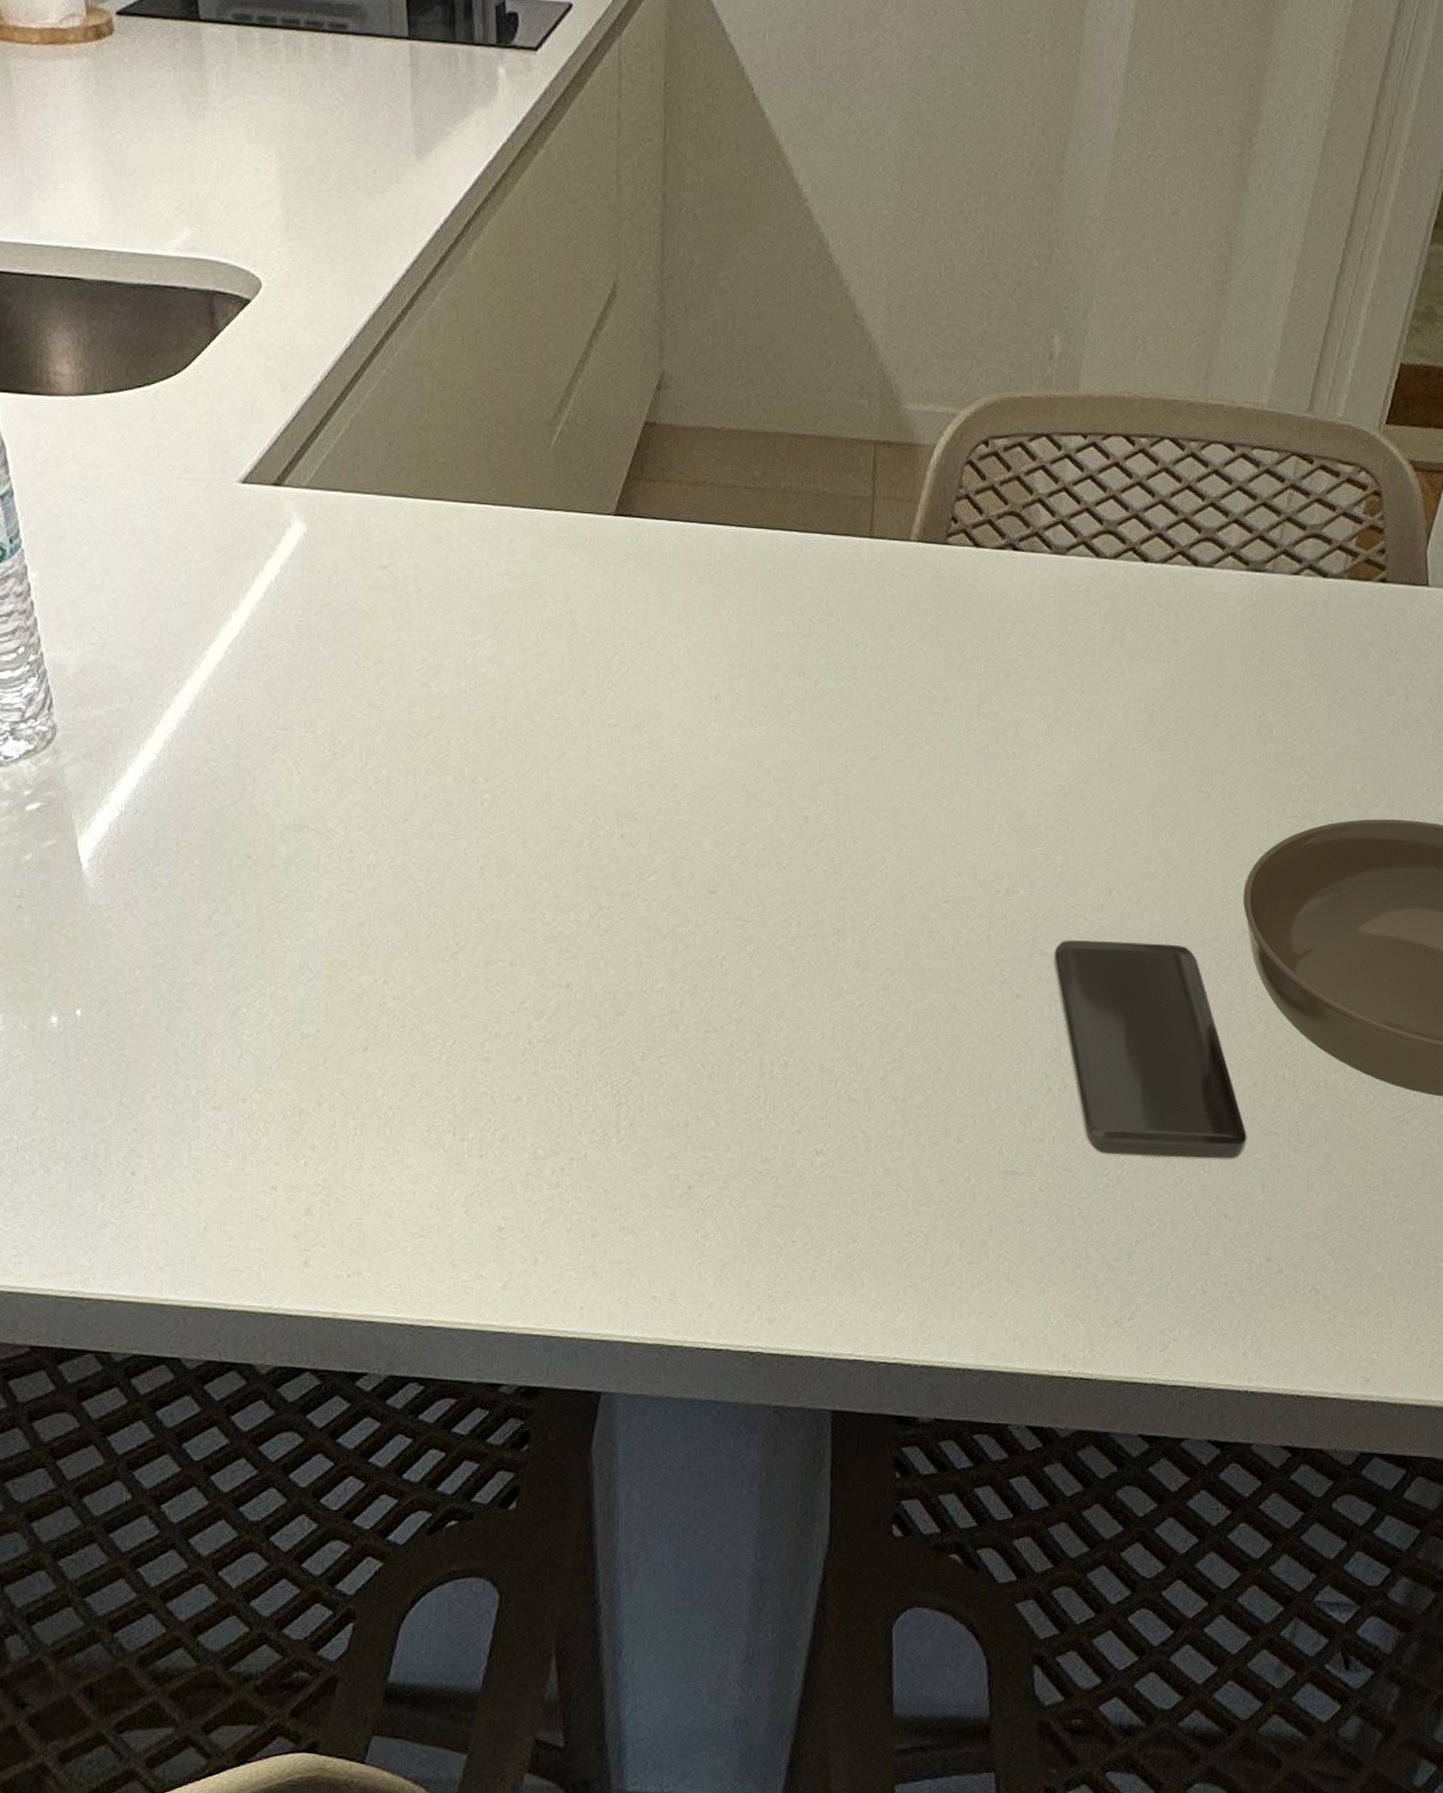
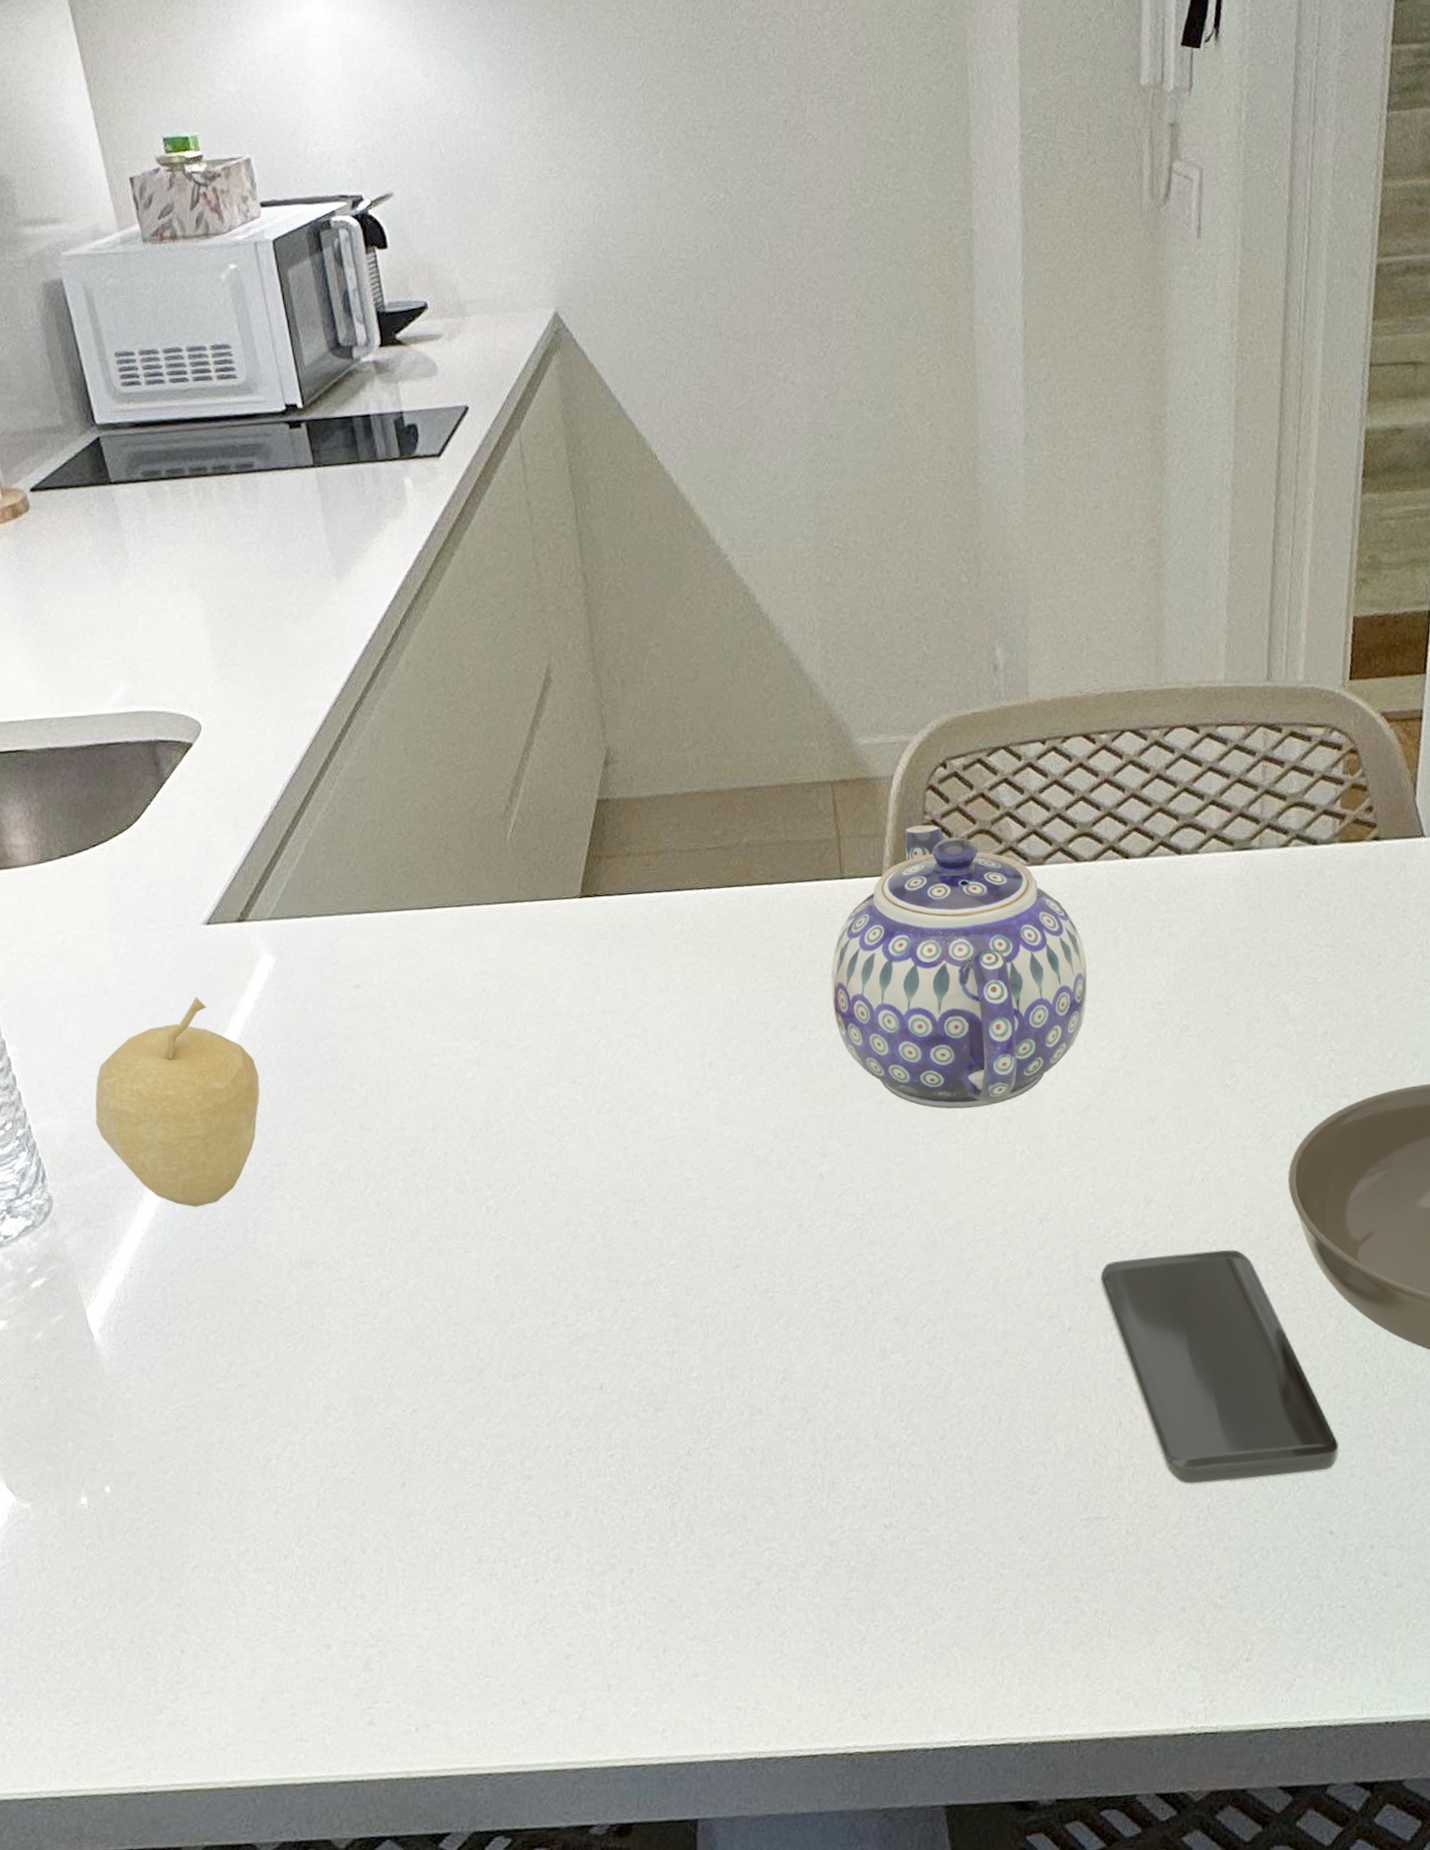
fruit: none [109,553,276,757] -> present [95,997,260,1208]
teapot: none [842,497,1091,777] -> present [830,825,1088,1109]

